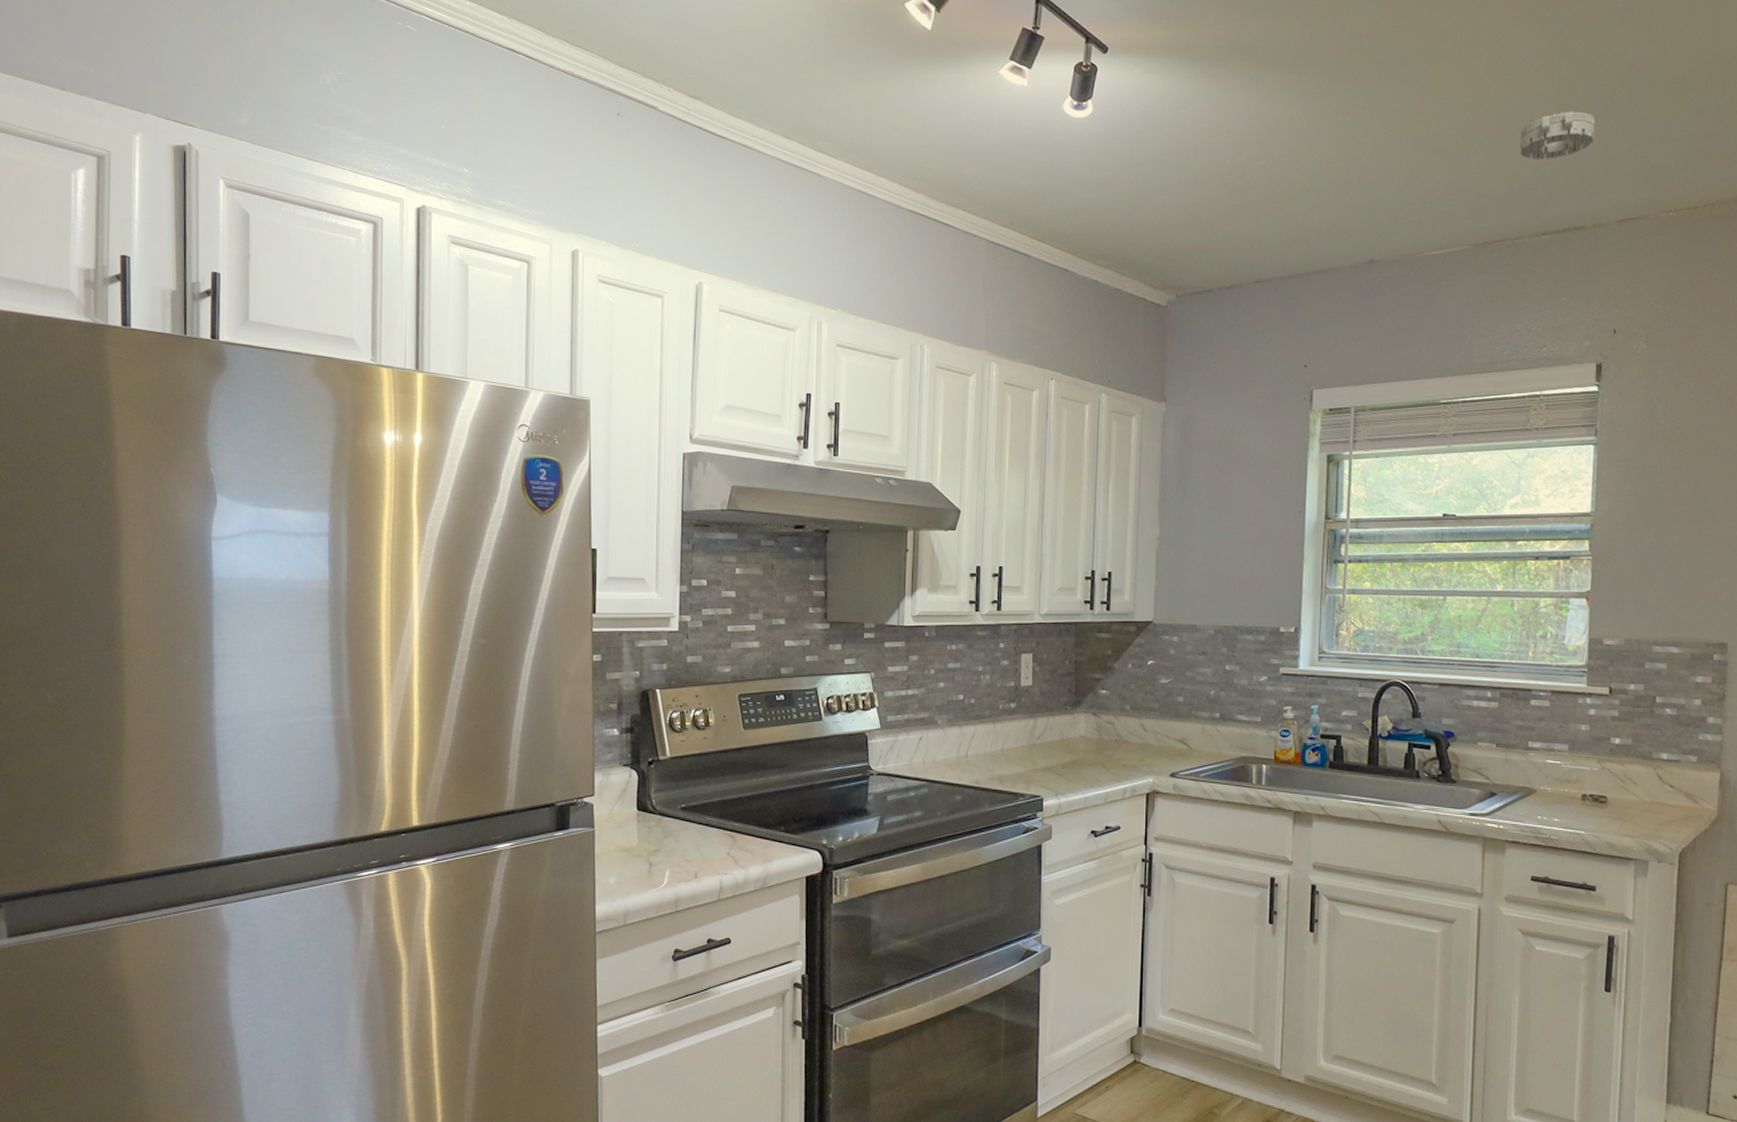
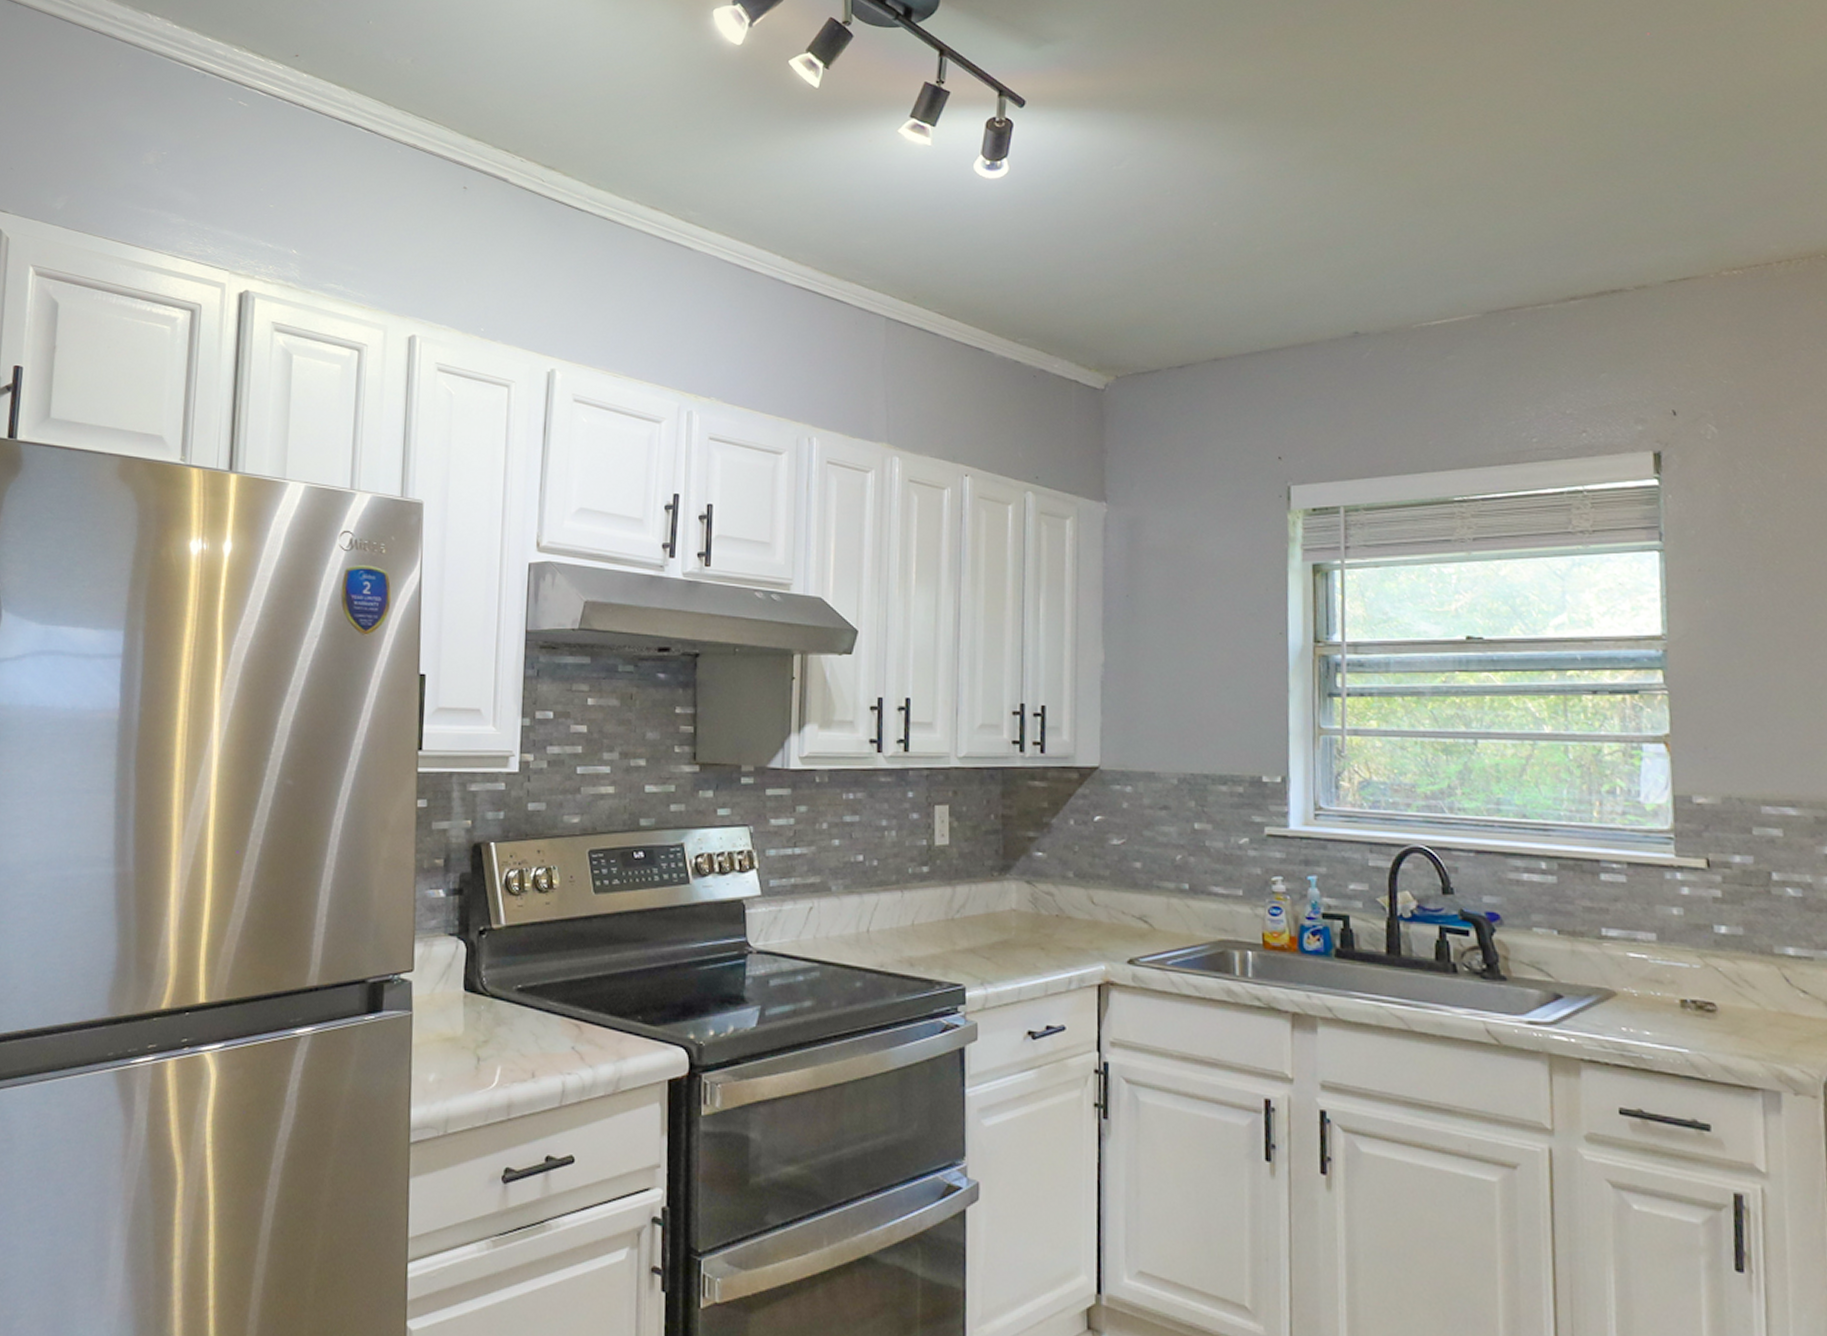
smoke detector: present [1519,111,1596,160] -> none [1533,156,1629,213]

